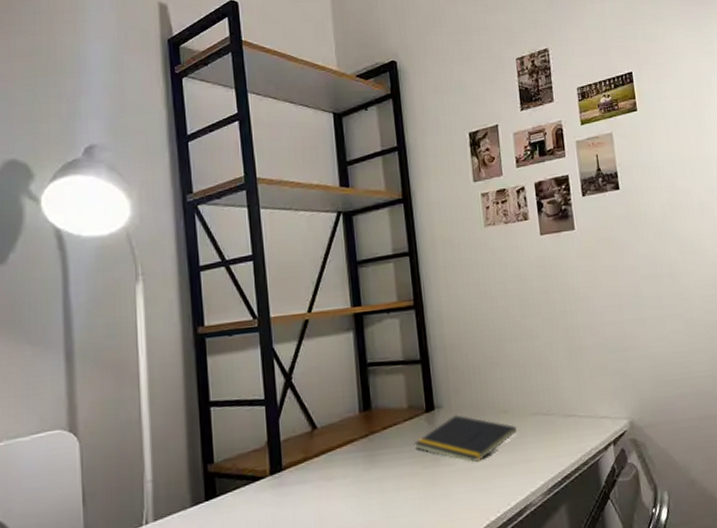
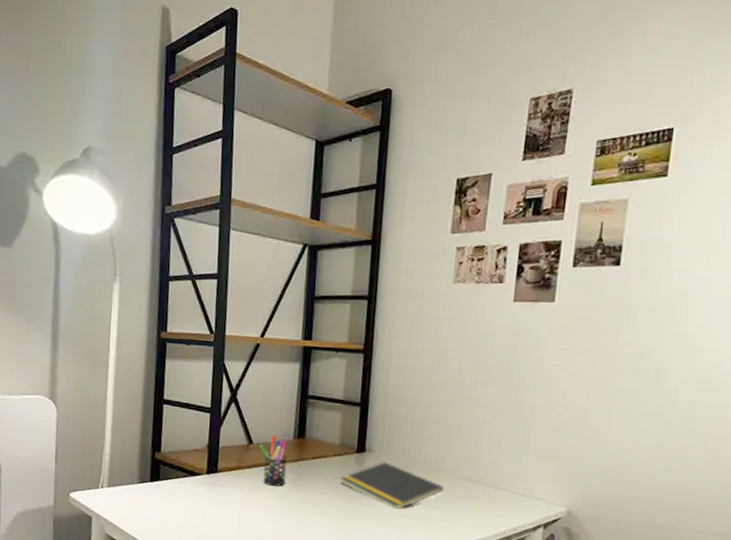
pen holder: none [324,413,359,471] -> present [259,435,287,487]

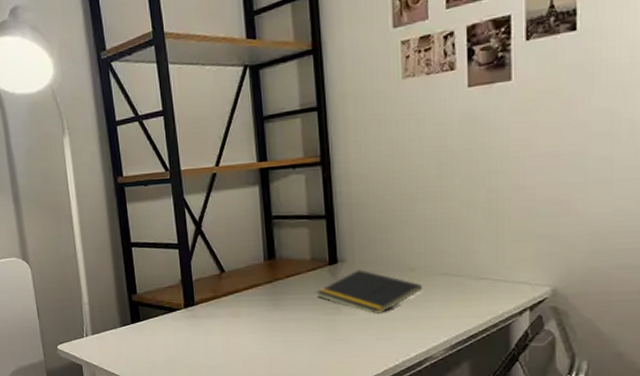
pen holder: present [259,435,287,487] -> none [232,260,263,310]

